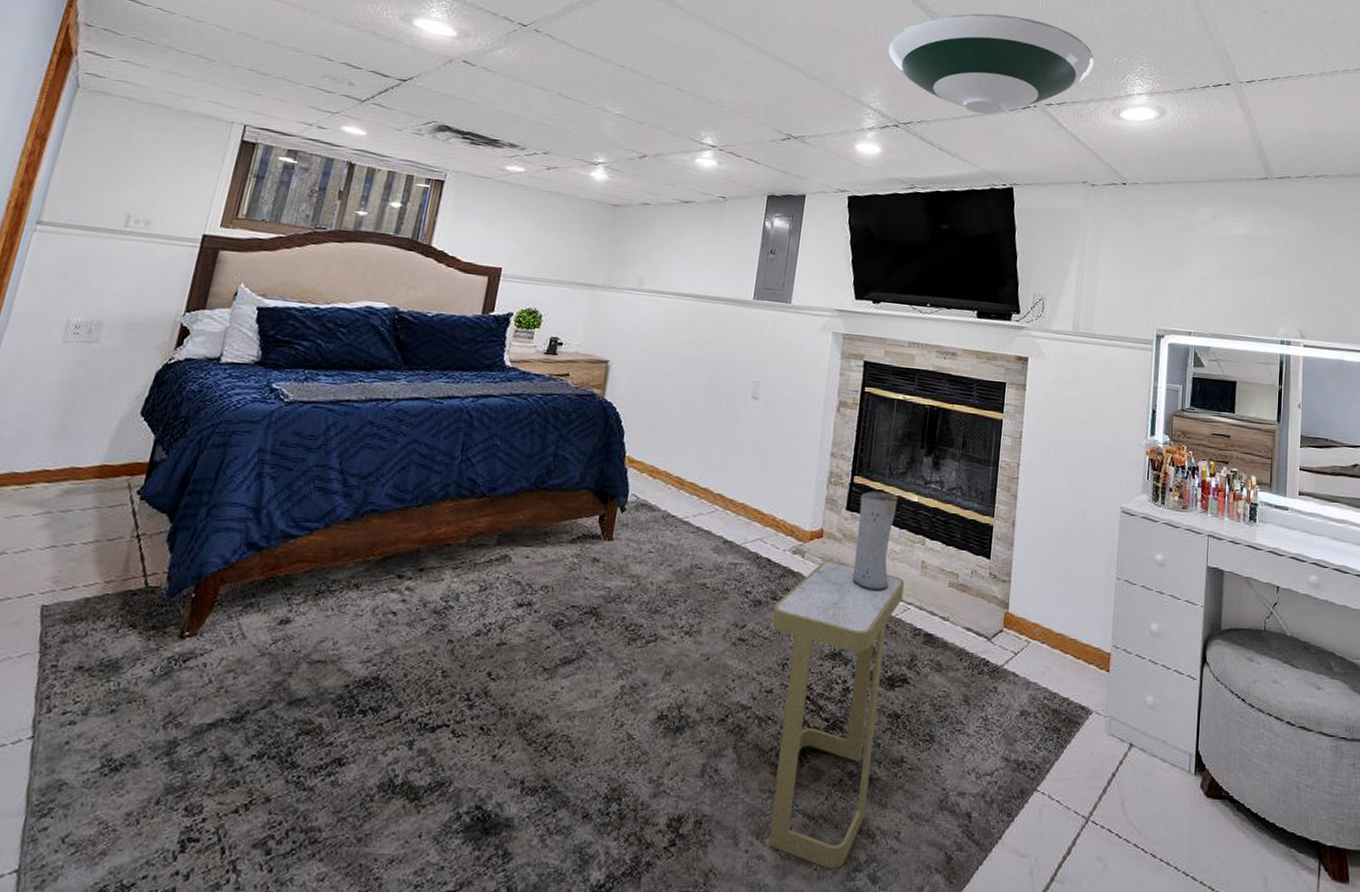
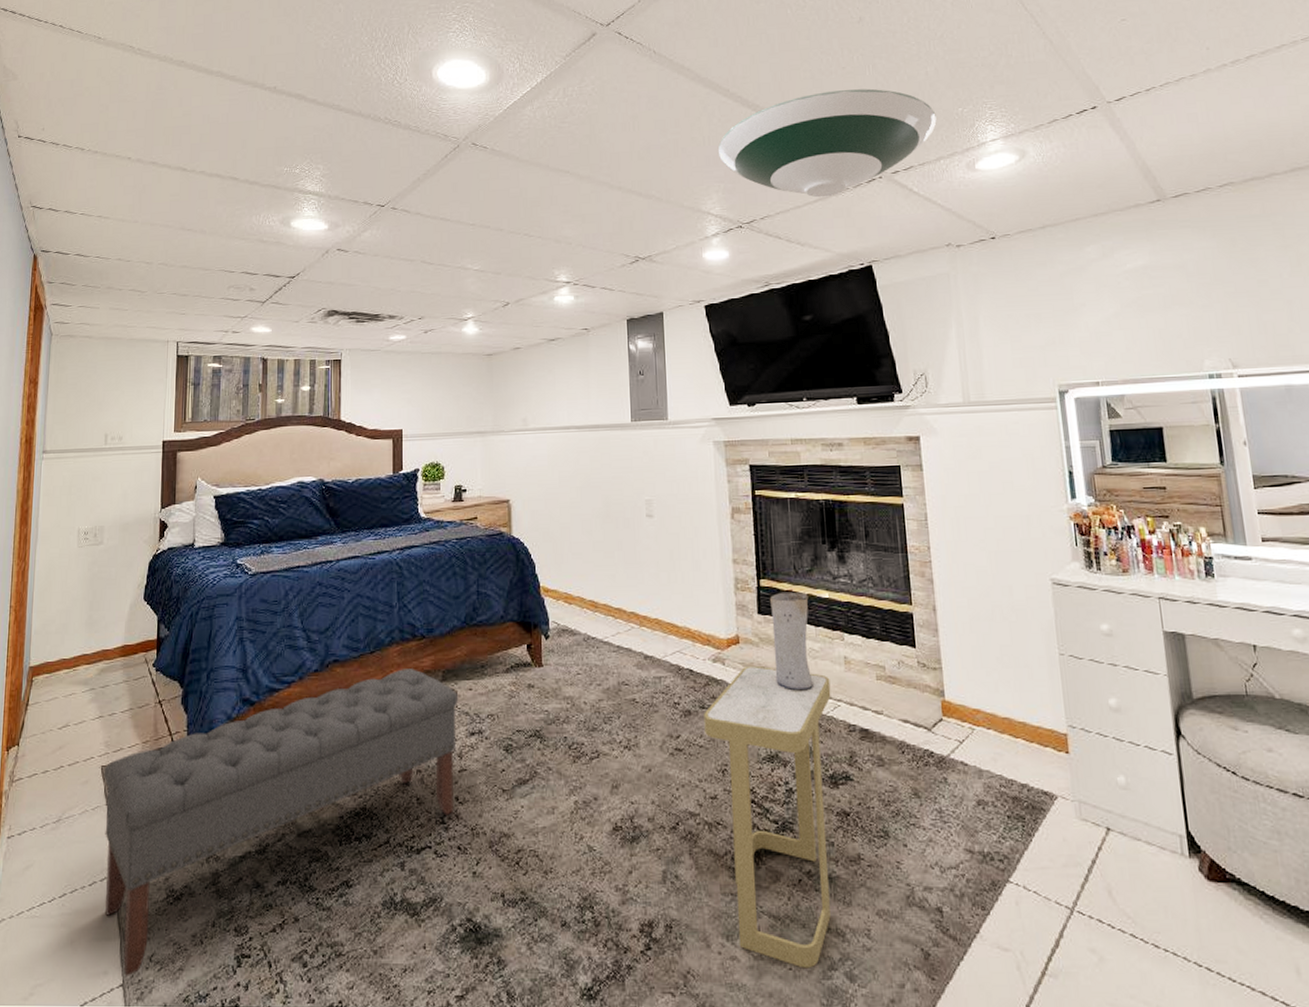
bench: none [10,527,513,860] -> present [103,669,459,976]

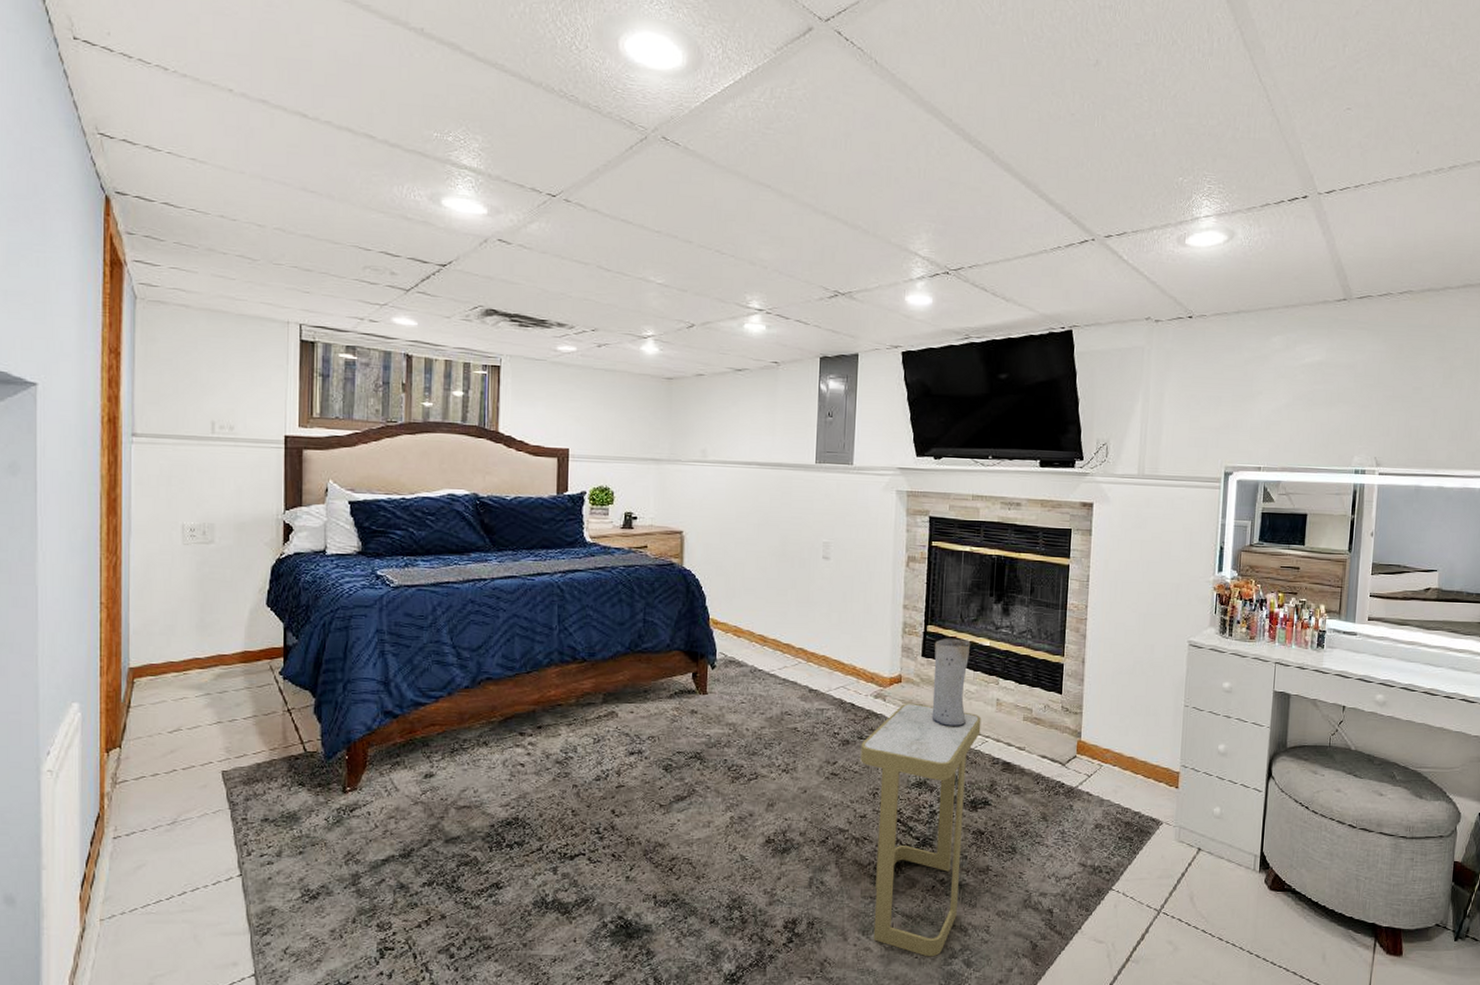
bench: present [103,669,459,976] -> none [225,690,619,967]
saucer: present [717,88,937,198] -> none [932,138,1157,253]

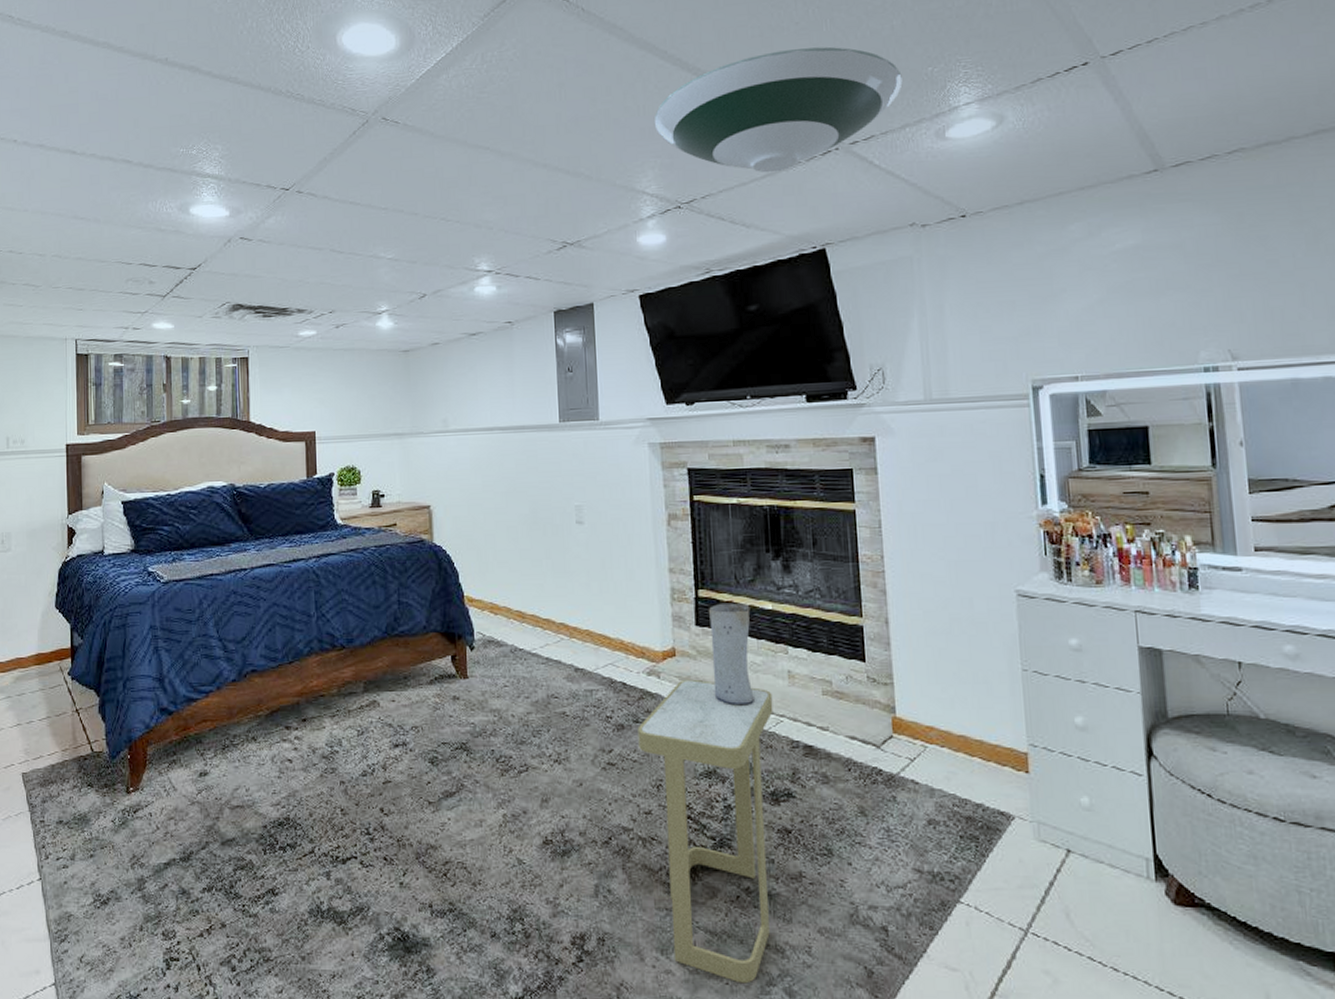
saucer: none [932,138,1157,253] -> present [654,46,903,173]

